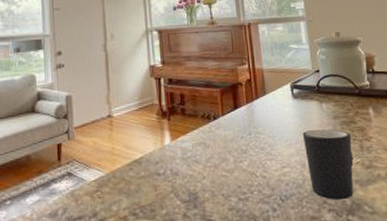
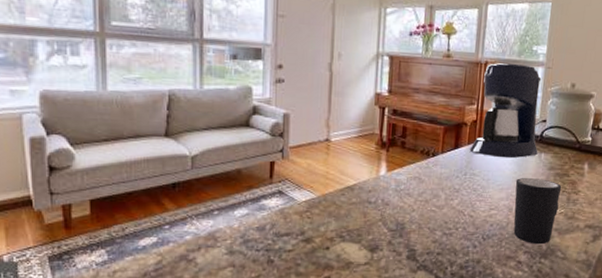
coffee maker: none [249,21,319,113] -> present [469,63,542,158]

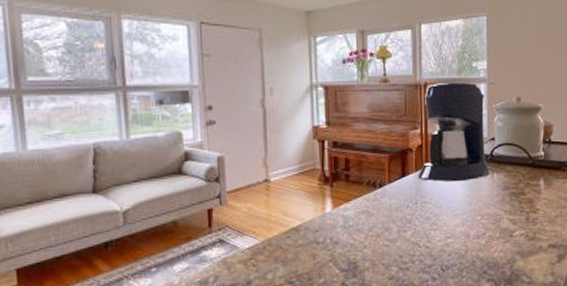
mug: present [513,178,562,245] -> none [470,200,519,271]

